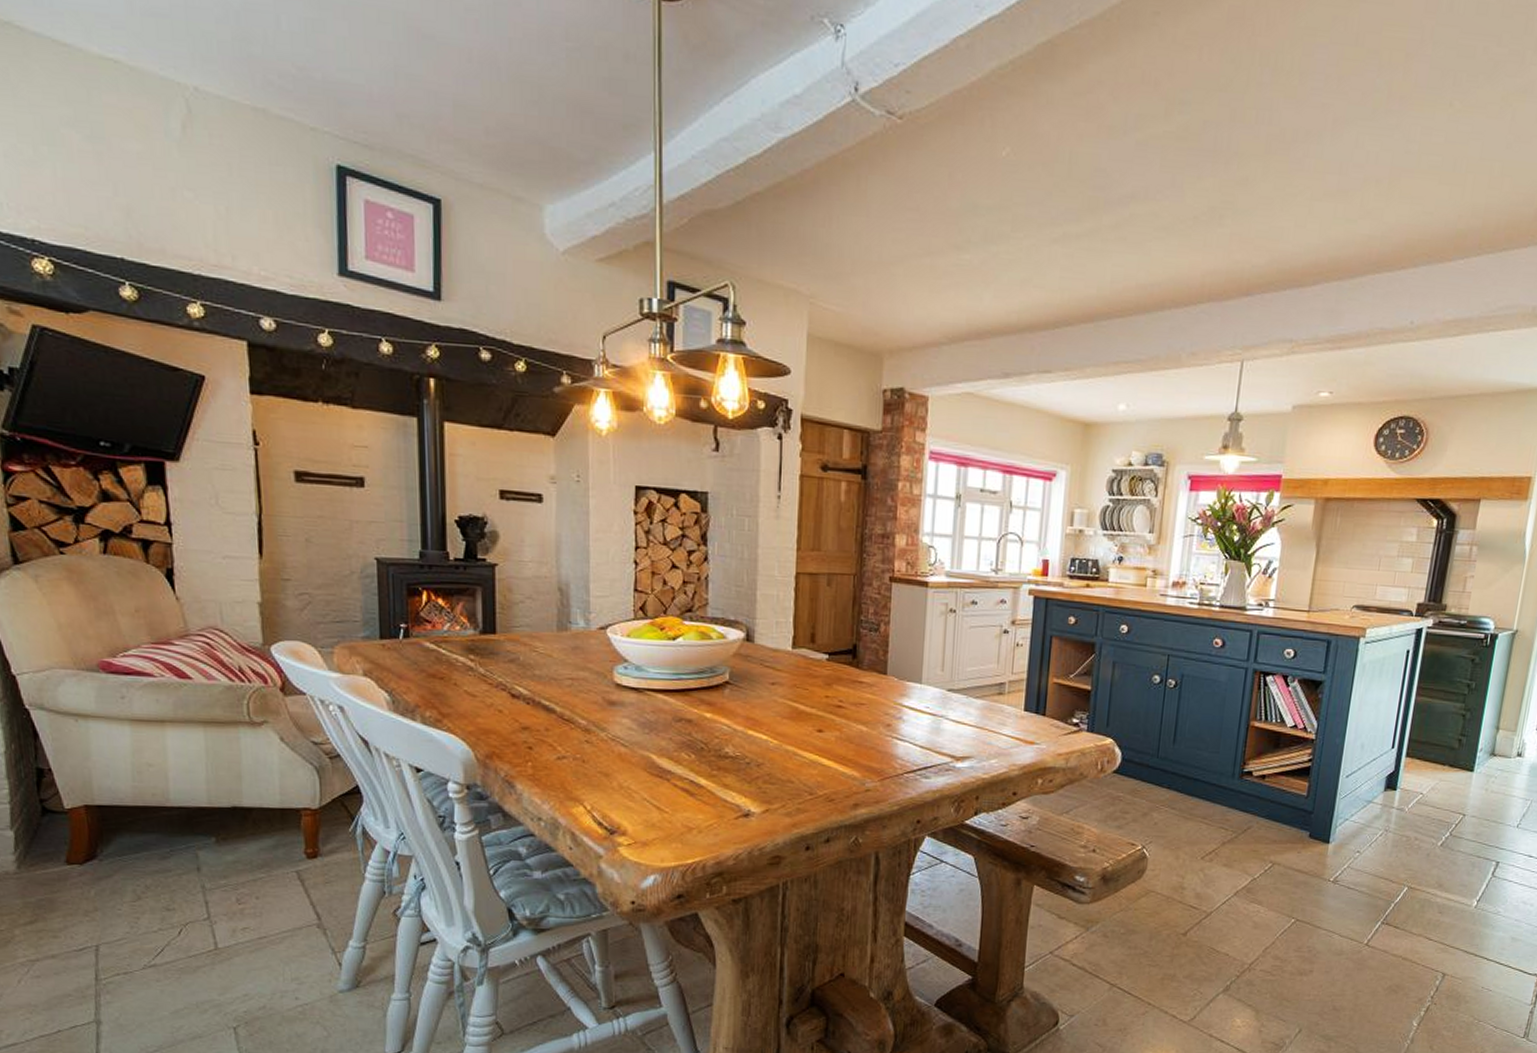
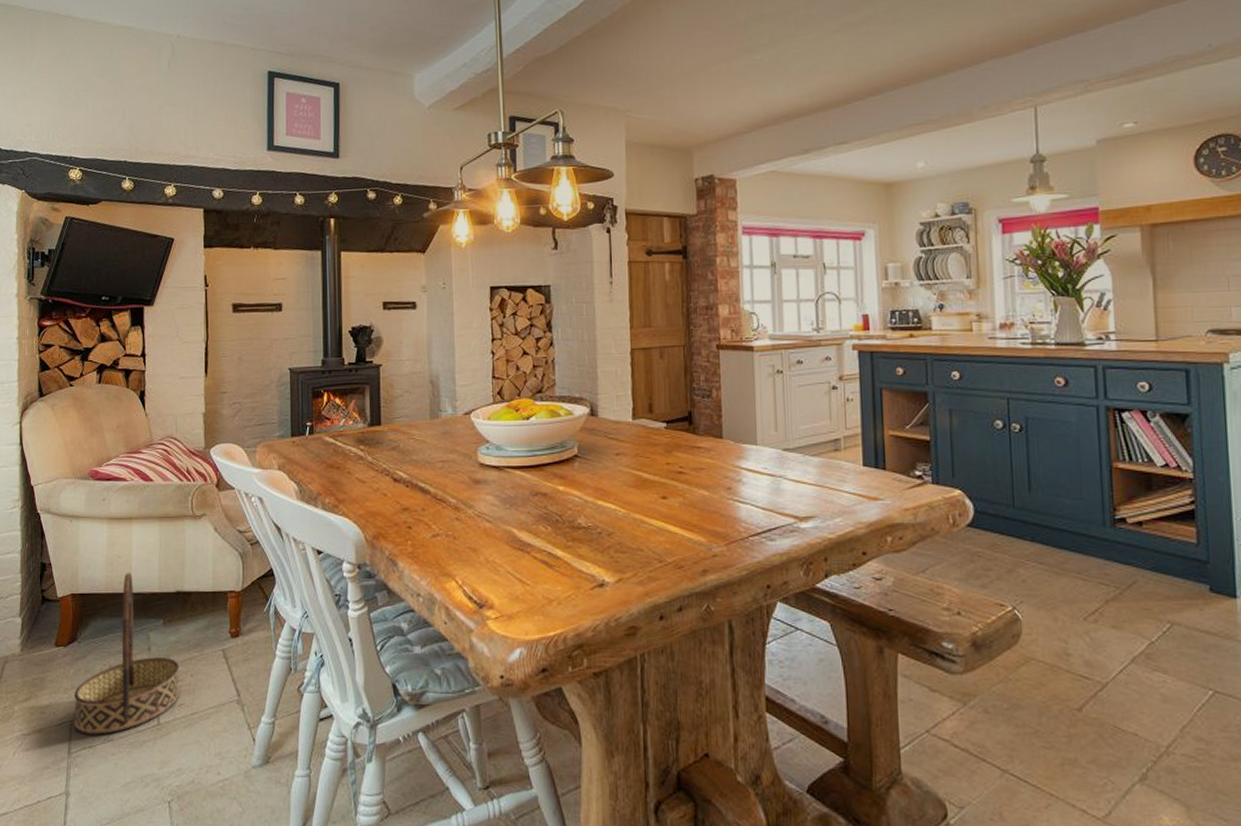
basket: none [98,783,243,960] -> present [74,572,180,735]

